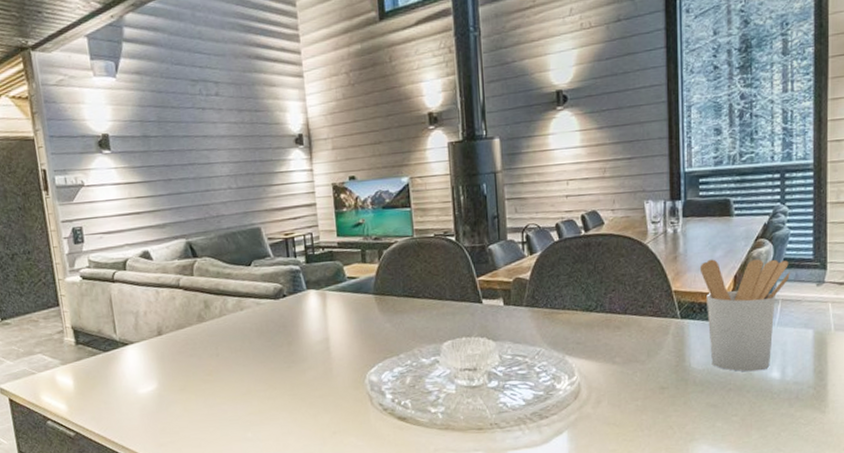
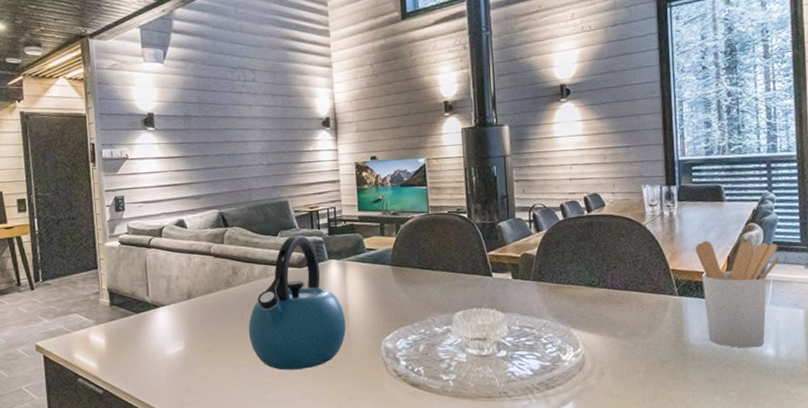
kettle: none [224,264,328,407] -> present [248,234,346,370]

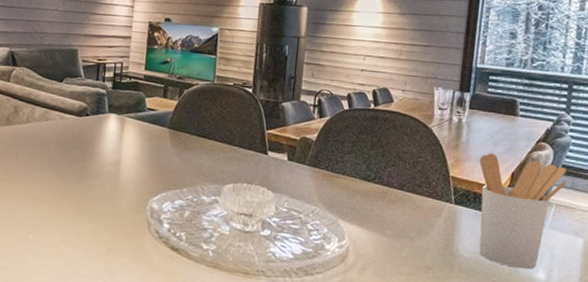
kettle: present [248,234,346,370] -> none [20,84,117,216]

